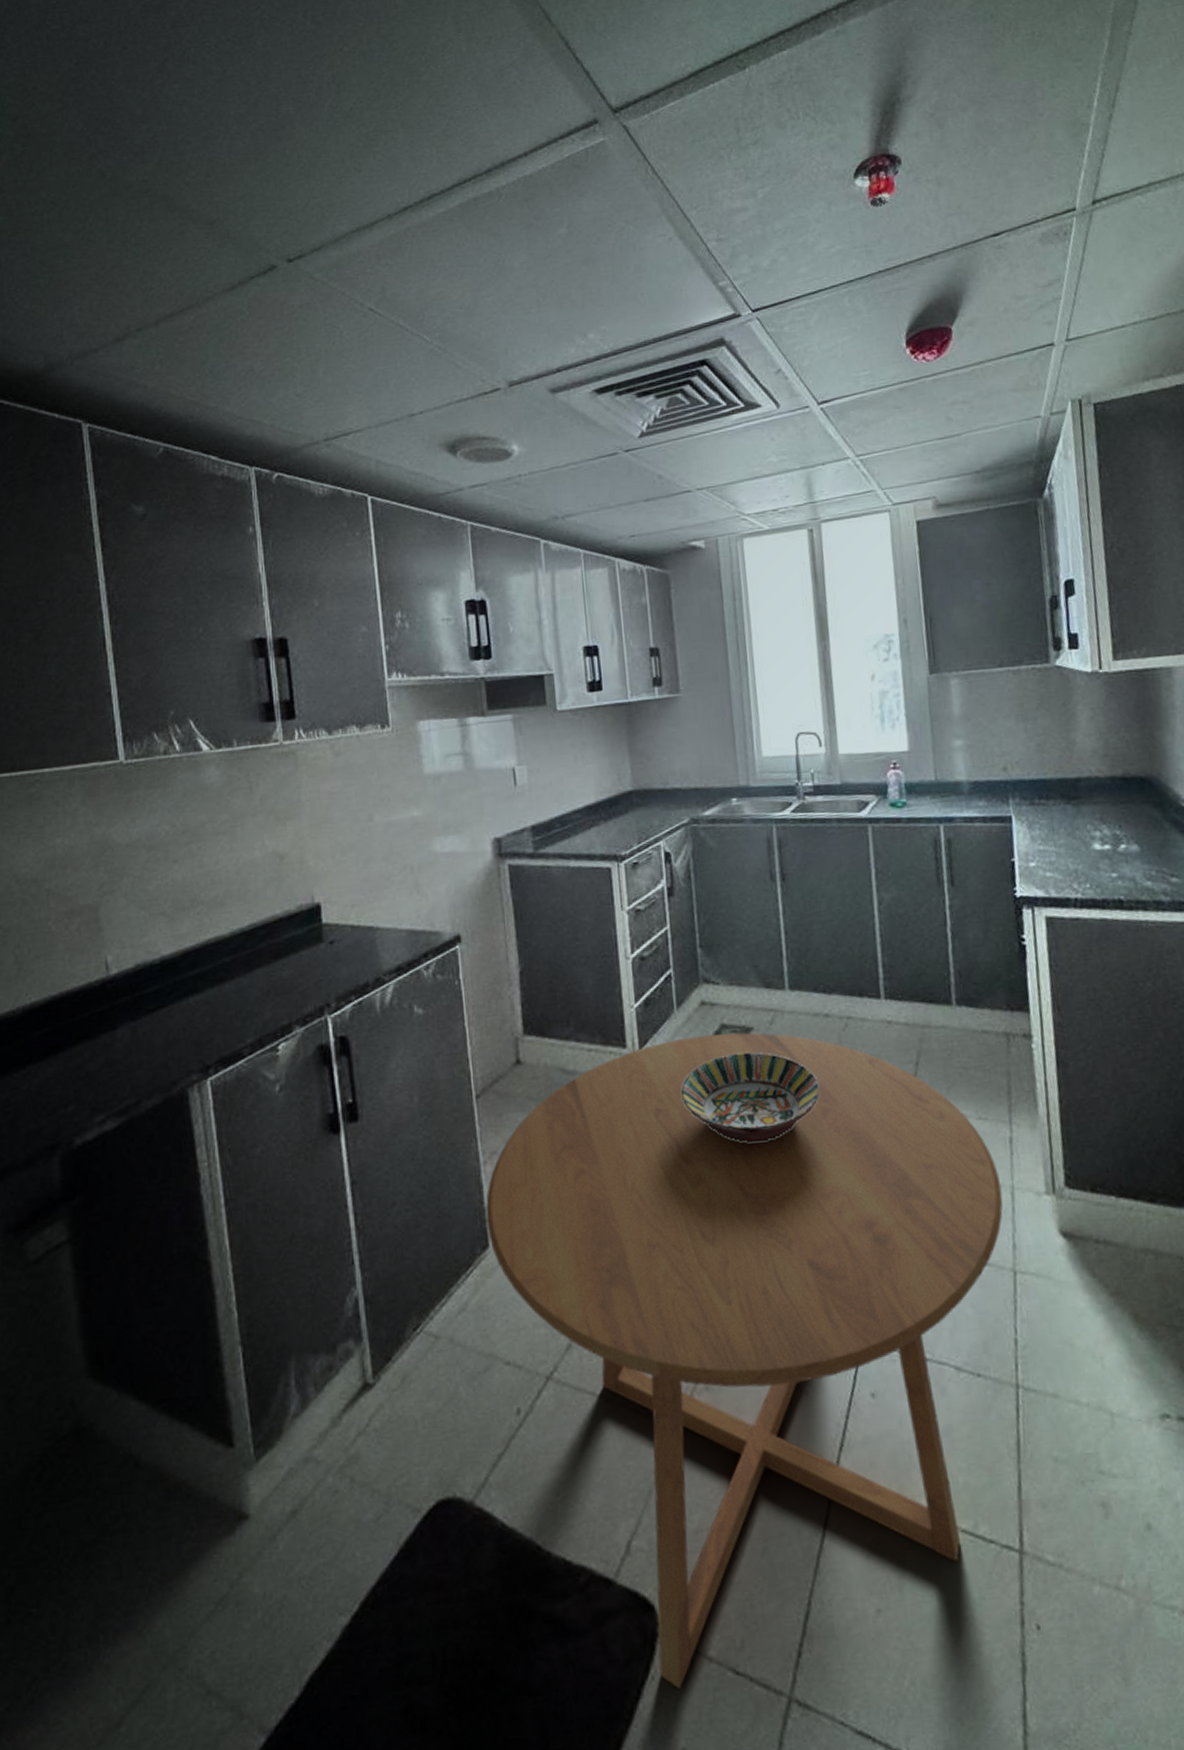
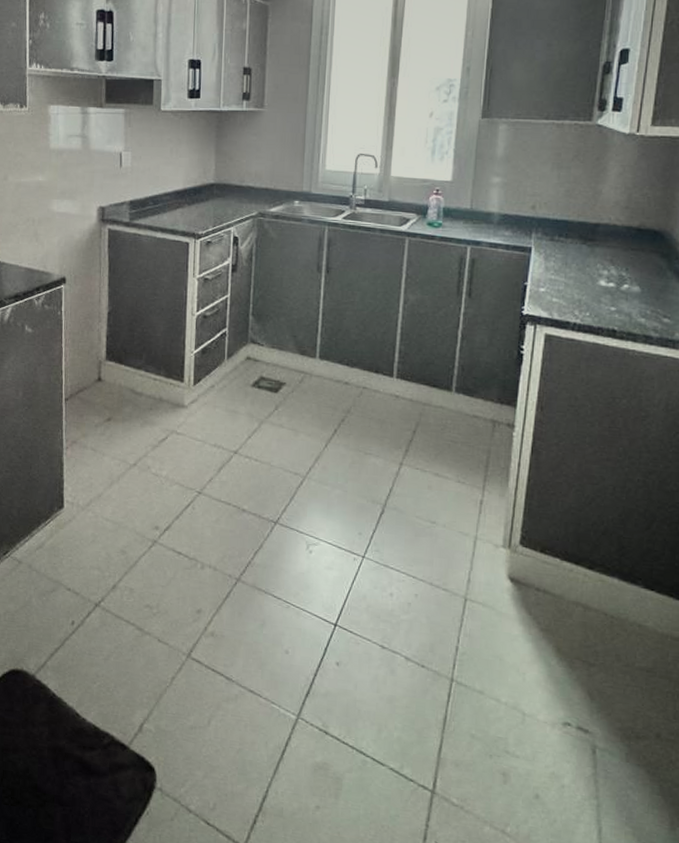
dining table: present [485,1032,1003,1689] -> none [64,382,467,825]
serving bowl: present [680,1052,821,1142] -> none [221,400,333,469]

